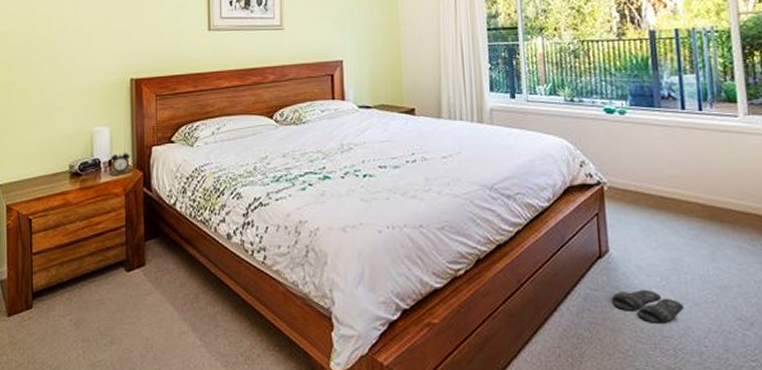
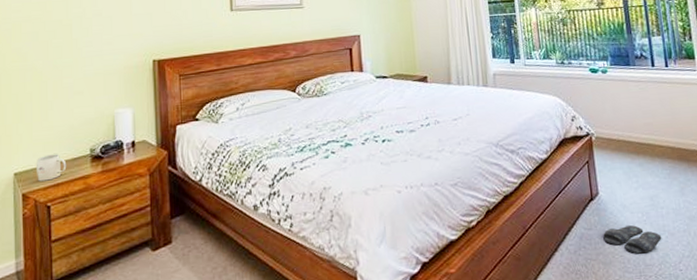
mug: none [19,168,47,194] -> present [35,154,67,182]
alarm clock: present [110,151,132,177] -> none [133,132,157,157]

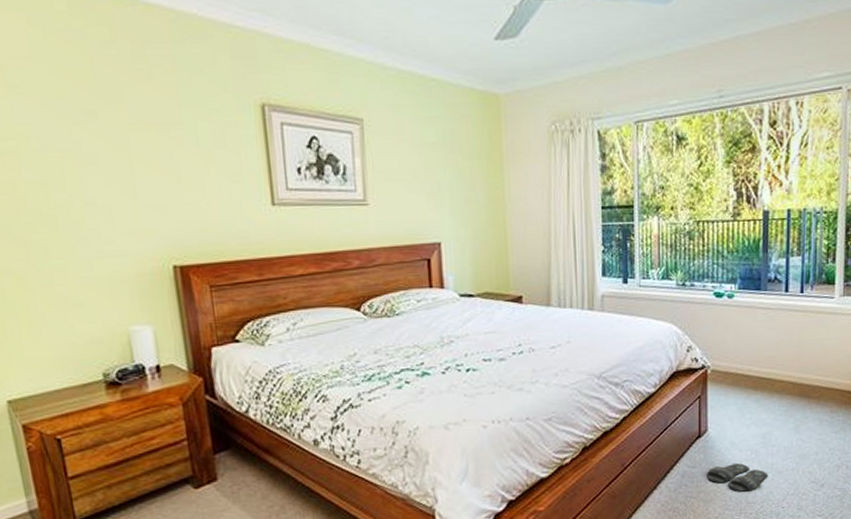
mug: present [35,154,67,182] -> none [34,378,75,411]

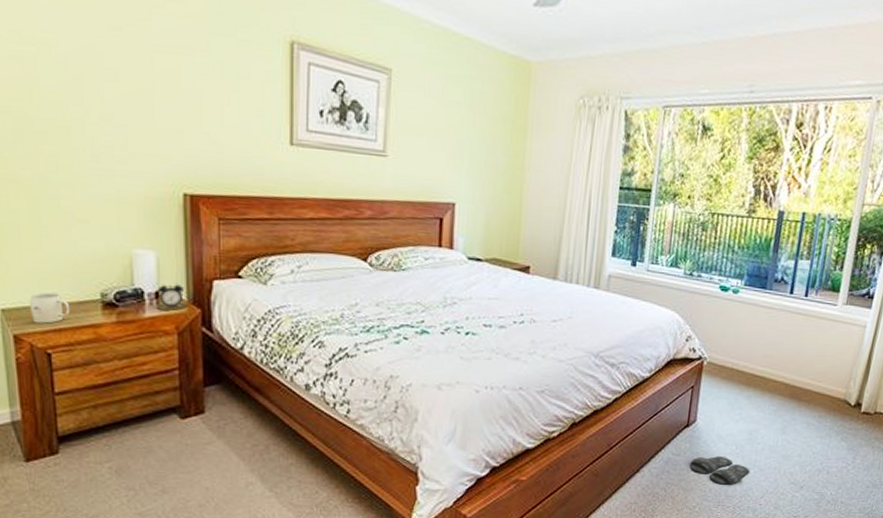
mug: none [34,378,75,411] -> present [29,292,71,324]
alarm clock: none [157,354,189,384] -> present [157,282,187,312]

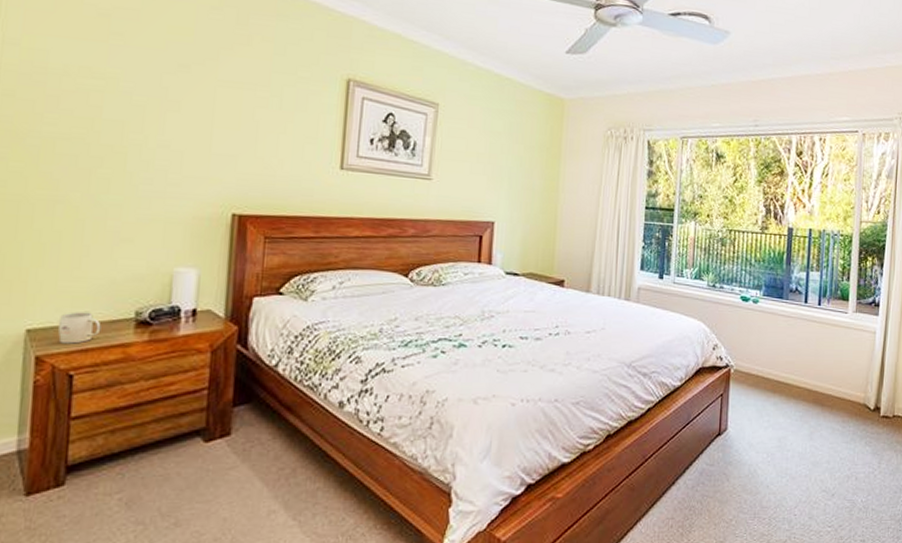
alarm clock: present [157,282,187,312] -> none [193,300,224,329]
slippers: present [690,456,750,485] -> none [724,466,783,495]

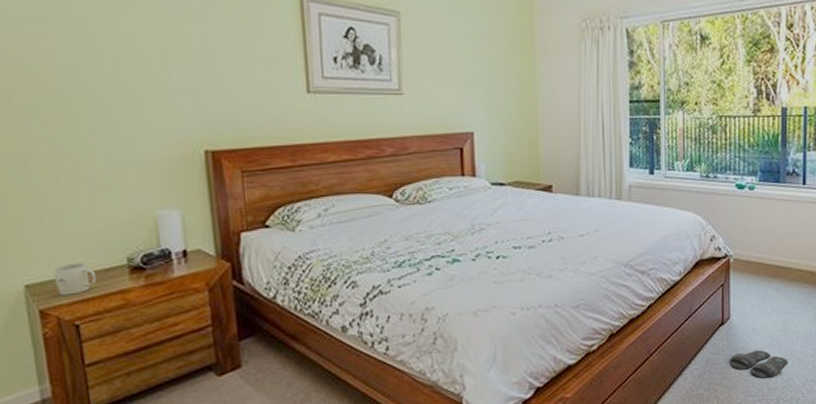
slippers: none [724,466,783,495] -> present [730,350,789,379]

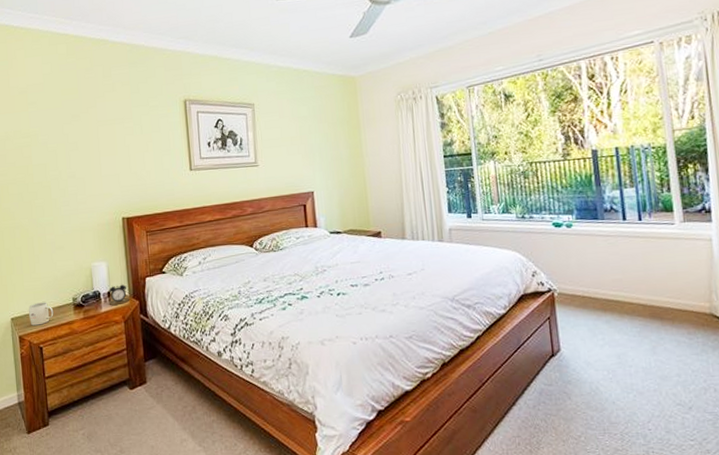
alarm clock: none [184,239,216,269] -> present [109,283,129,306]
slippers: present [730,350,789,379] -> none [564,383,629,412]

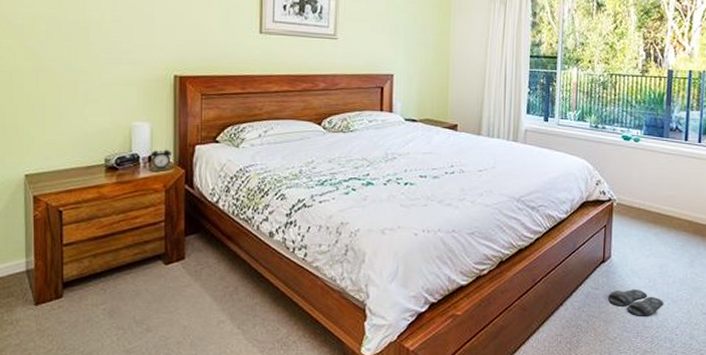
mug: present [28,302,54,326] -> none [47,160,80,186]
slippers: none [564,383,629,412] -> present [608,290,664,316]

